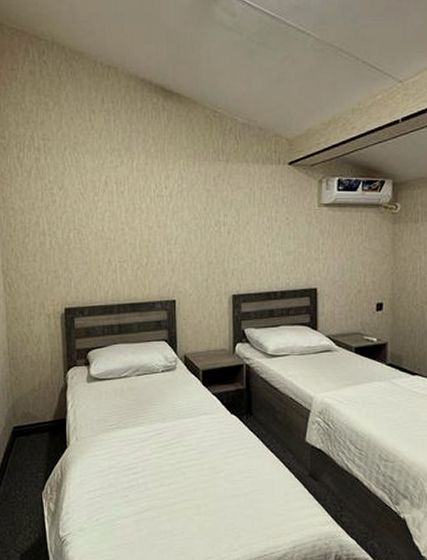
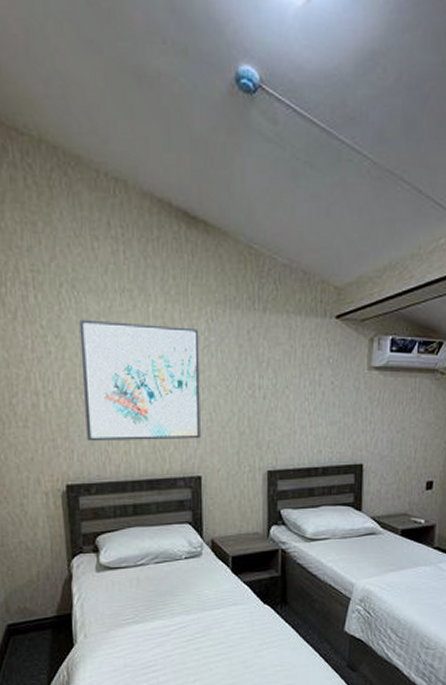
wall art: none [78,174,175,272] -> present [79,319,201,442]

